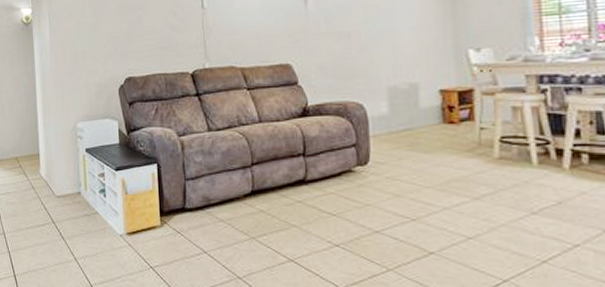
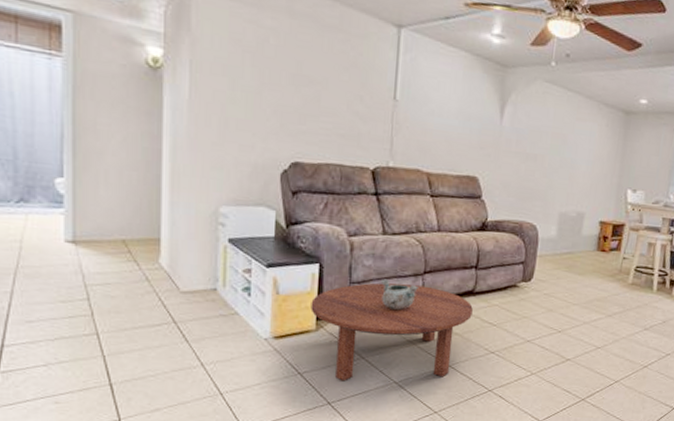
coffee table: none [154,178,308,276] -> present [310,283,473,381]
decorative bowl: none [213,173,248,203] -> present [381,279,418,310]

